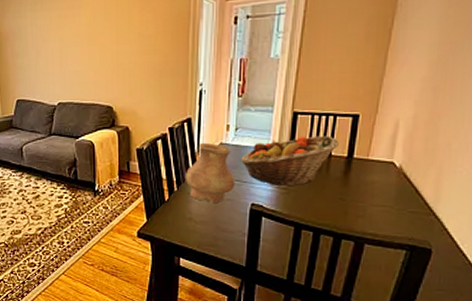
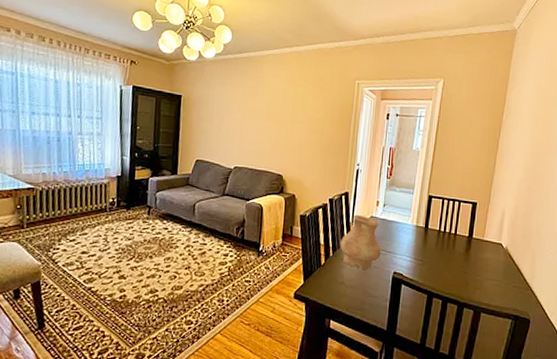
fruit basket: present [241,135,339,185] -> none [387,216,462,258]

